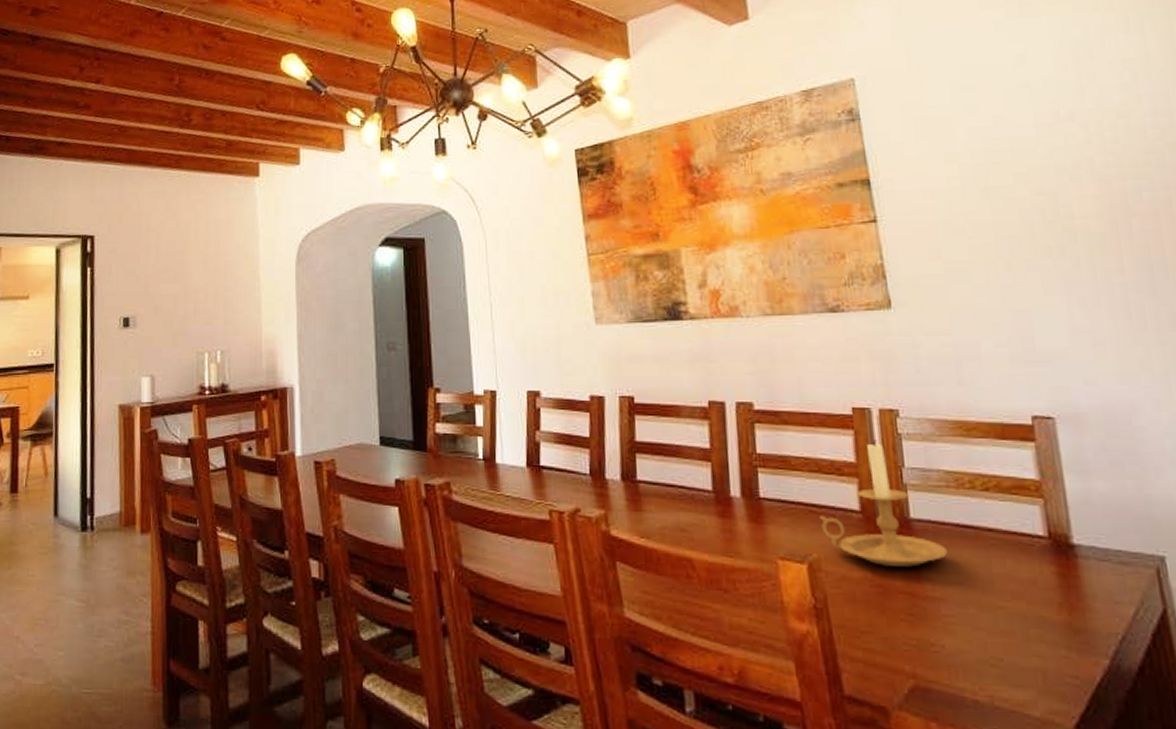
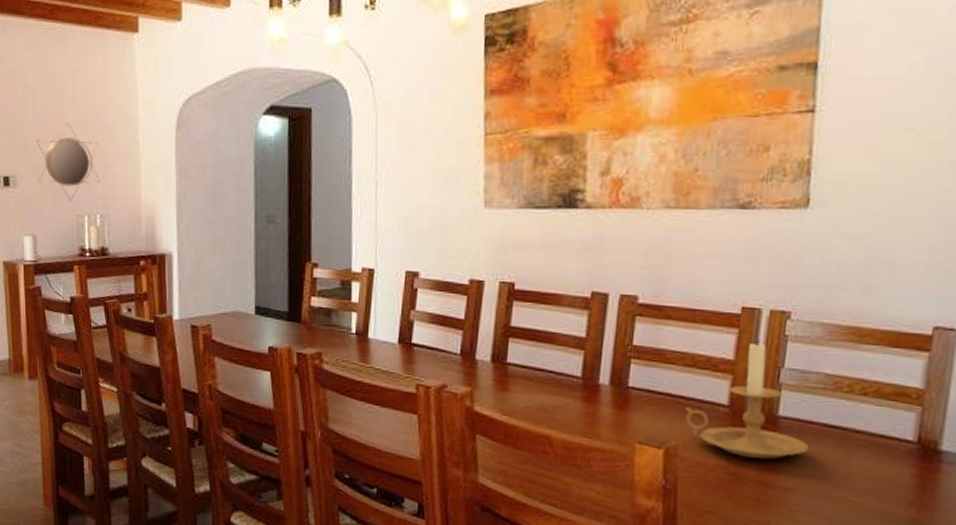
home mirror: none [158,262,222,339] -> present [36,122,101,201]

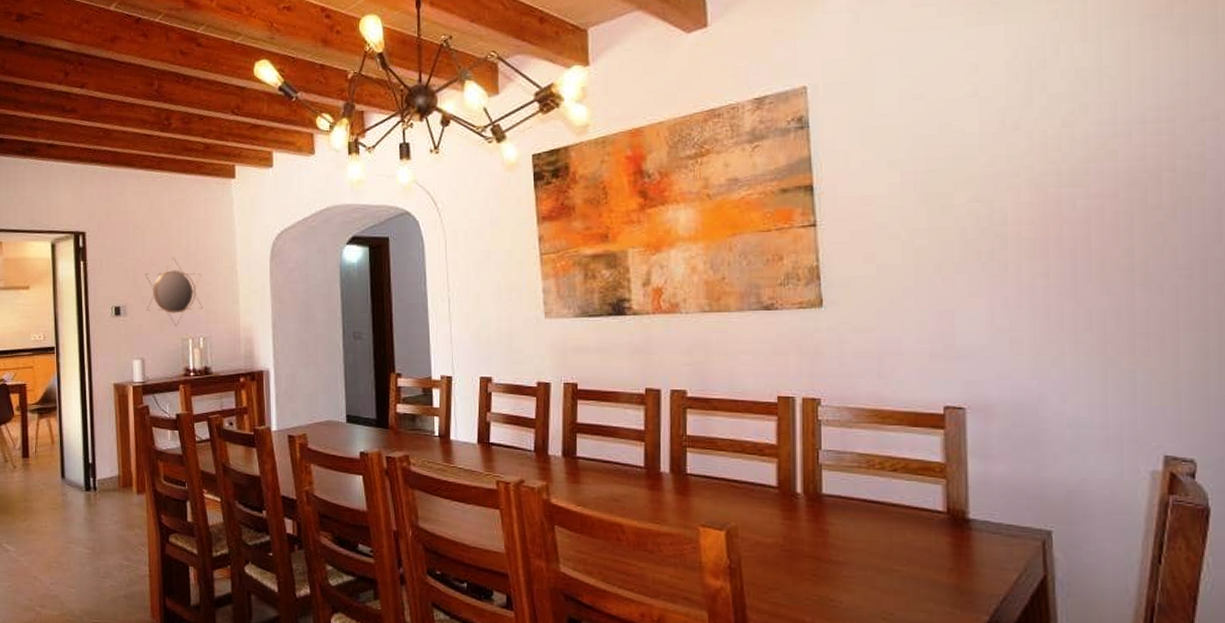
candle holder: present [685,339,809,459] -> none [739,425,853,535]

